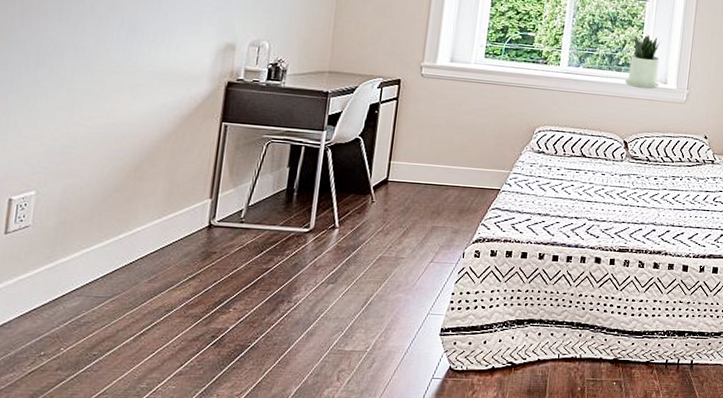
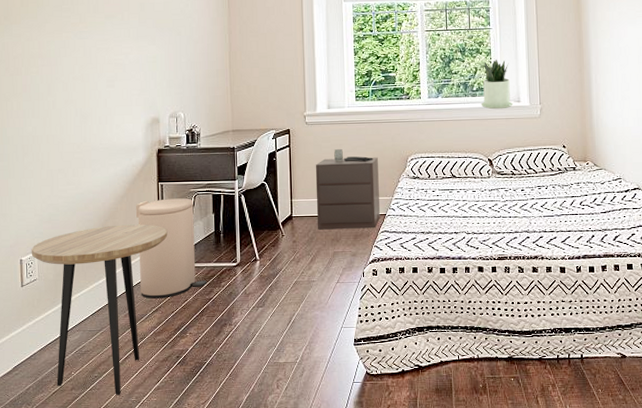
side table: none [26,168,225,381] -> present [31,224,168,396]
pedal bin: none [175,142,268,264] -> present [136,198,208,299]
nightstand: none [416,108,501,204] -> present [315,148,380,230]

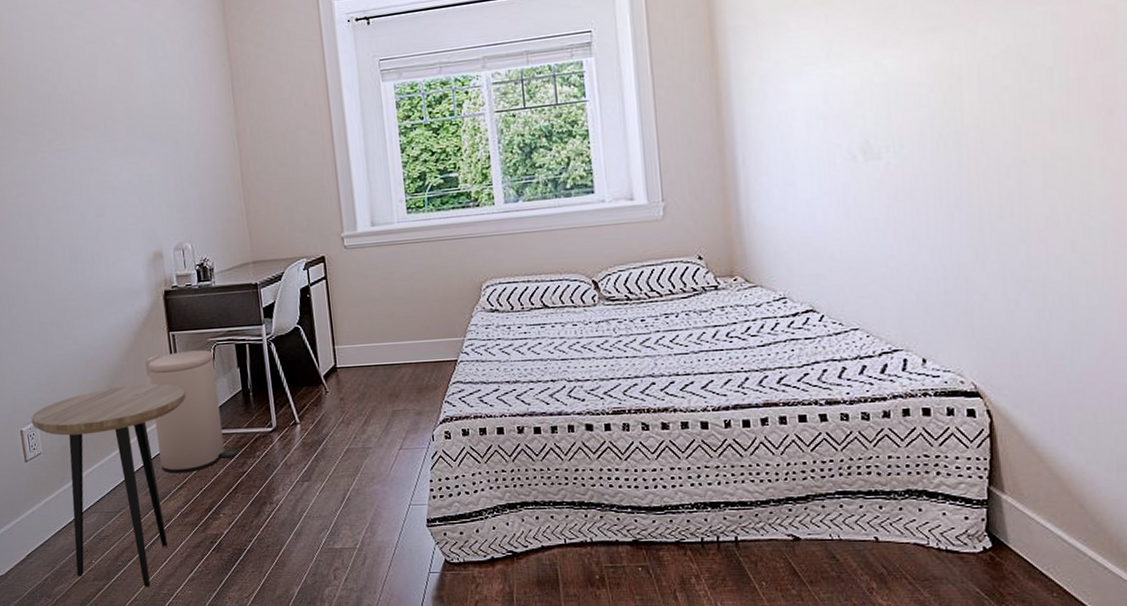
nightstand: present [315,148,380,230] -> none [360,277,450,383]
planter: present [481,59,513,110] -> none [578,142,624,213]

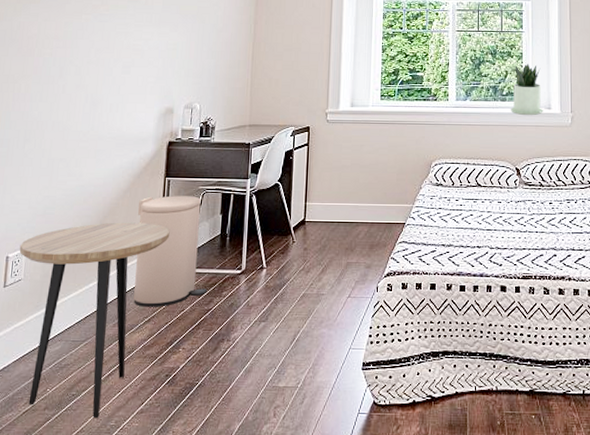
planter: none [578,142,624,213] -> present [510,63,543,116]

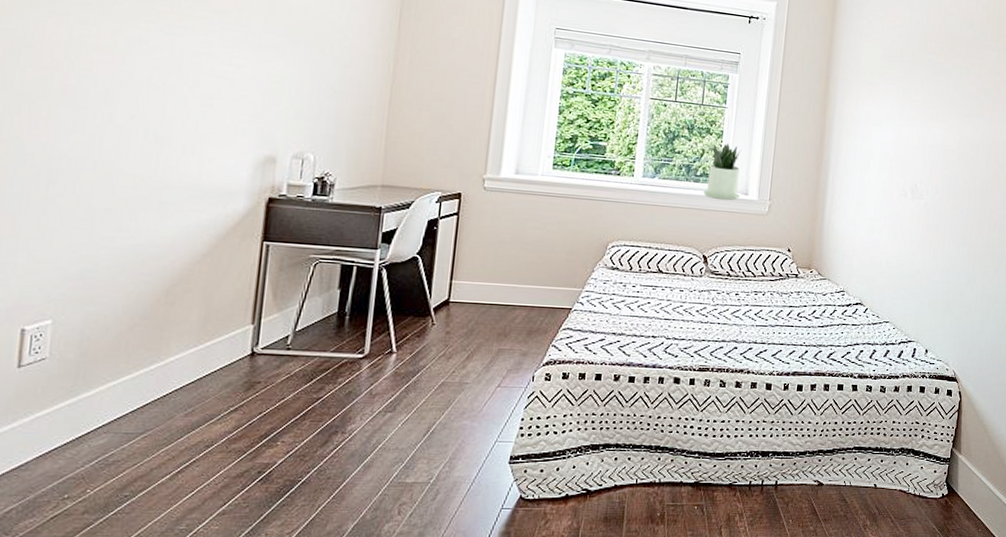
side table: present [19,222,170,419] -> none [41,292,268,523]
pedal bin: present [134,196,208,307] -> none [214,263,318,395]

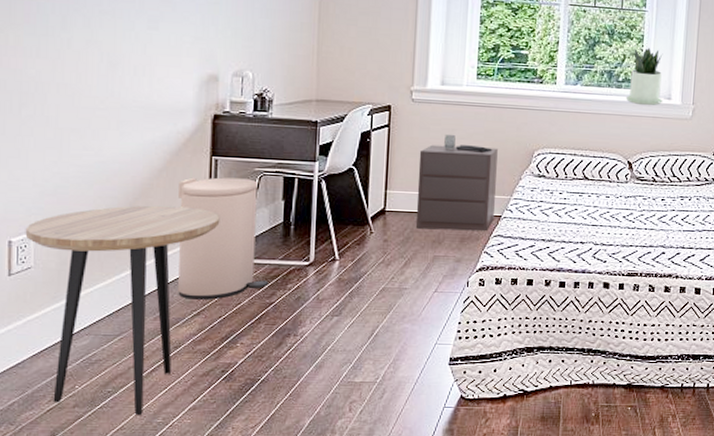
side table: none [41,292,268,523] -> present [25,205,220,416]
pedal bin: none [214,263,318,395] -> present [178,177,269,300]
nightstand: none [480,224,571,324] -> present [415,134,498,232]

